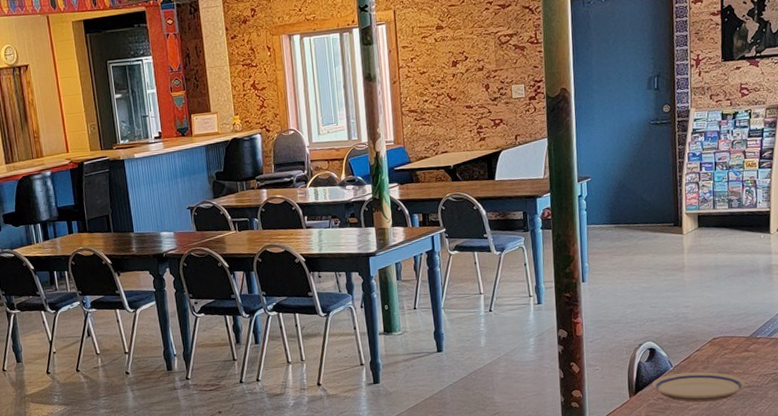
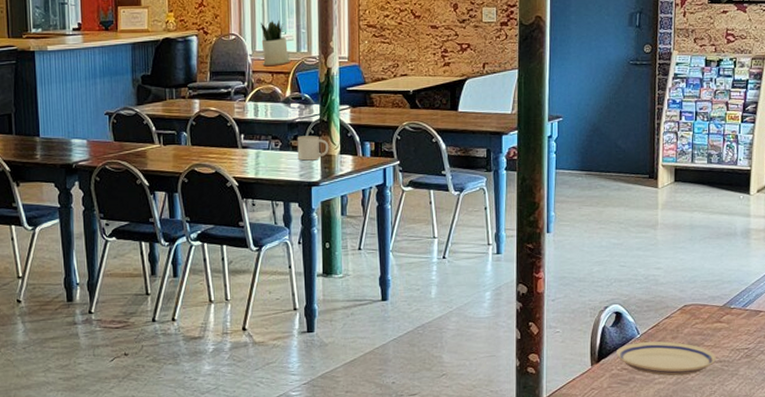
planter: none [315,113,344,156] -> present [261,20,292,67]
mug: none [353,212,382,235] -> present [297,135,329,161]

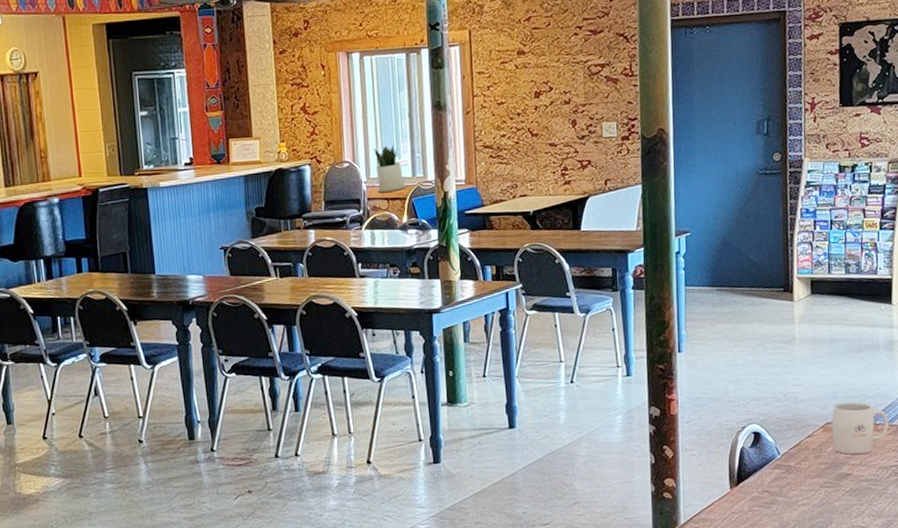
mug: present [297,135,329,161] -> none [415,261,449,288]
plate: present [617,341,717,376] -> none [756,461,864,497]
mug: none [689,286,743,337] -> present [831,402,889,455]

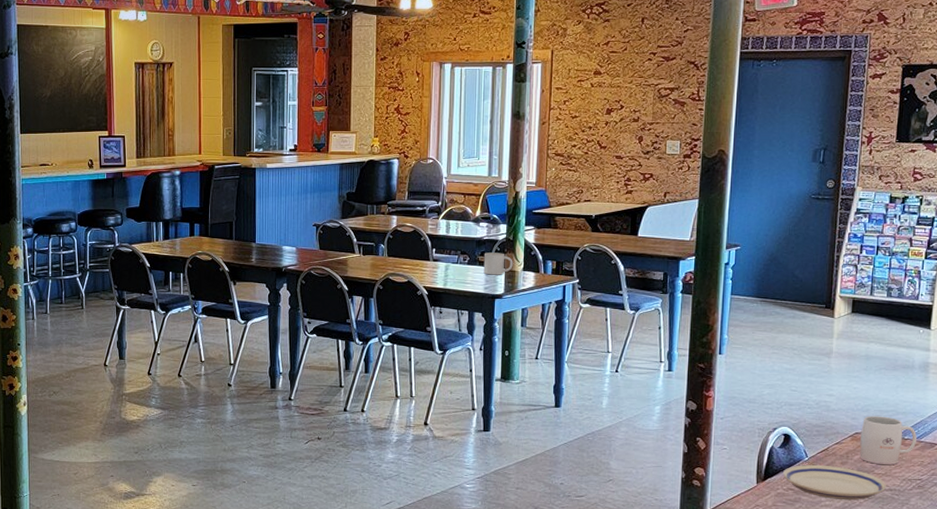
planter: present [374,145,408,193] -> none [456,147,483,189]
mug: none [415,261,449,288] -> present [483,252,513,275]
plate: none [756,461,864,497] -> present [783,465,887,500]

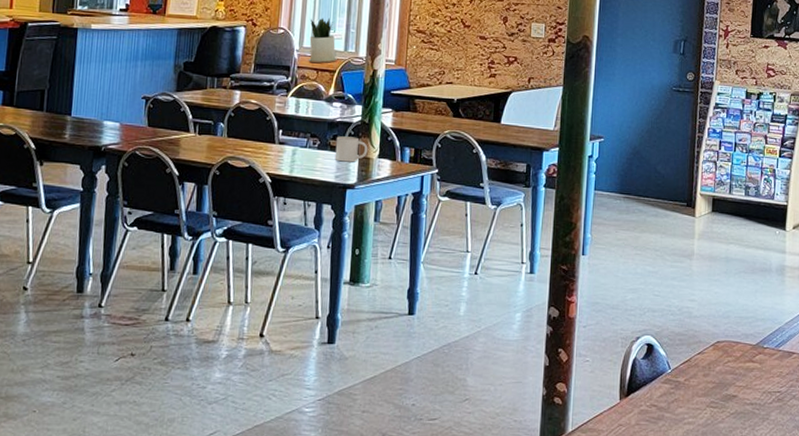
planter: none [456,147,483,189] -> present [308,17,338,64]
plate: present [783,465,887,500] -> none [646,378,748,416]
mug: present [860,416,918,466] -> none [721,323,776,377]

